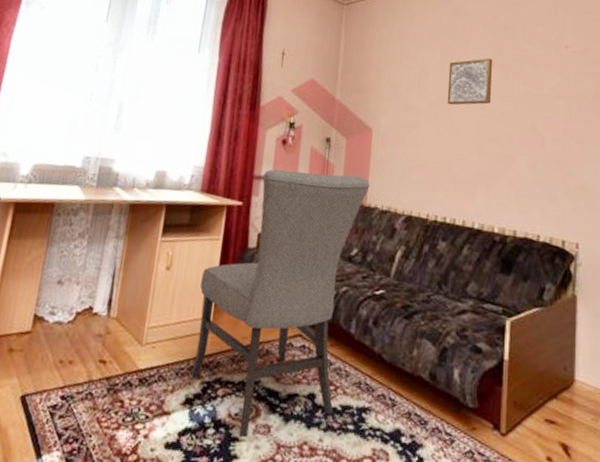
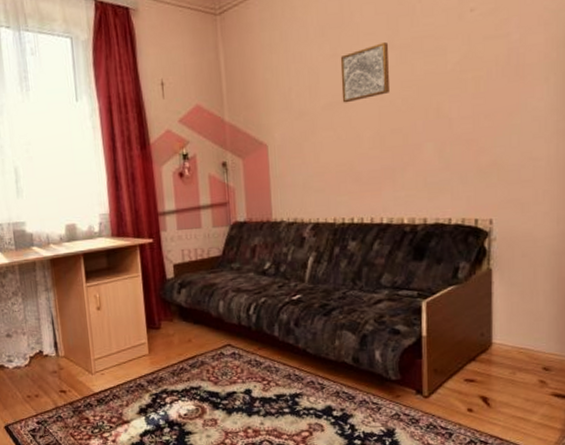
chair: present [191,169,370,438] -> none [130,194,273,431]

